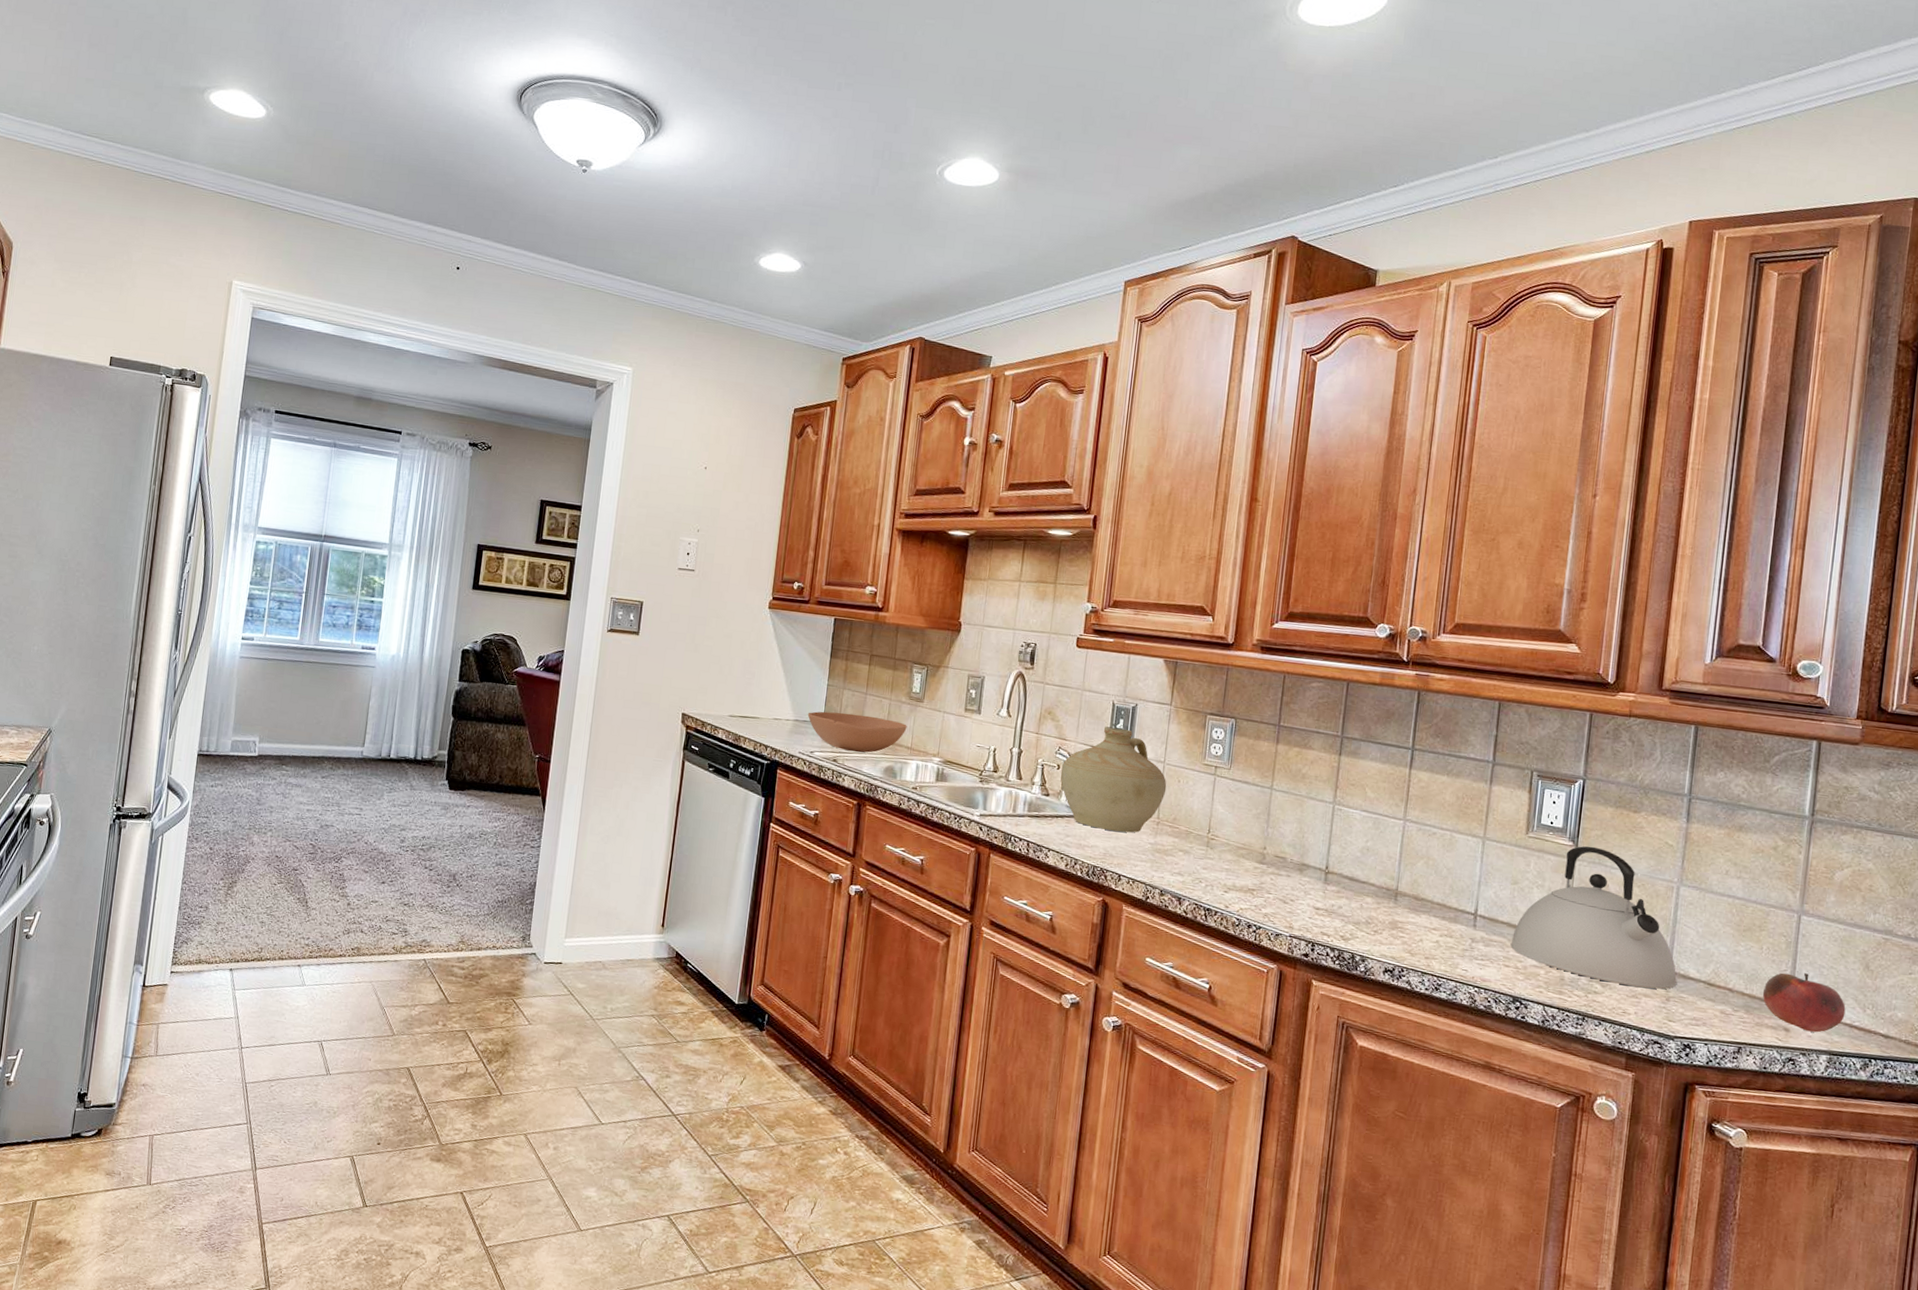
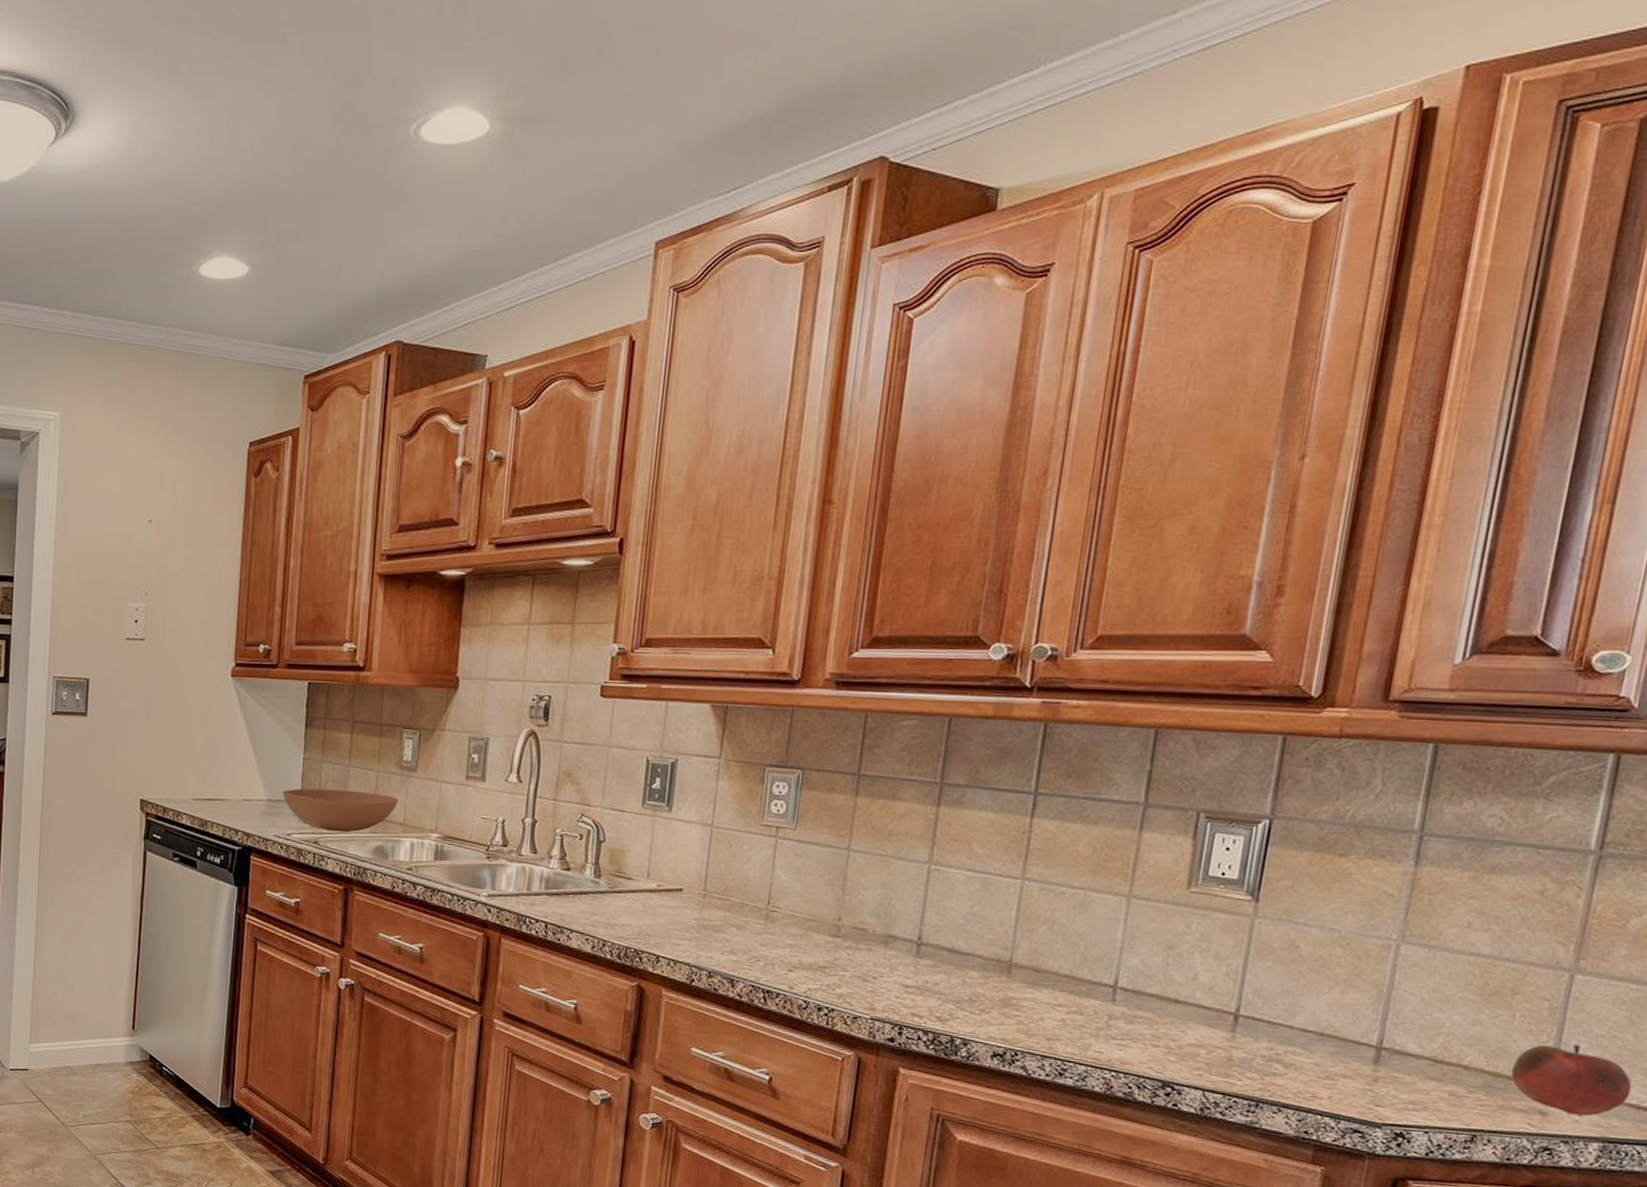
ceramic jug: present [1060,726,1167,833] -> none [583,787,716,908]
kettle: present [1510,846,1678,990] -> none [1160,899,1390,1069]

